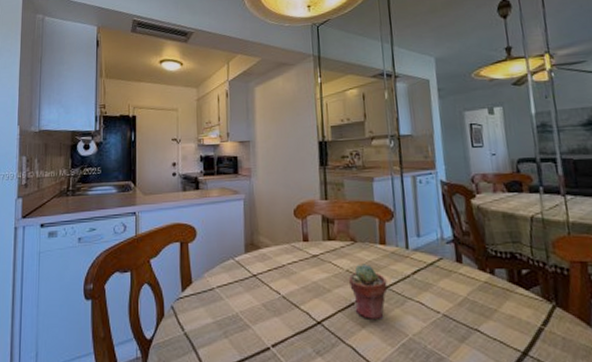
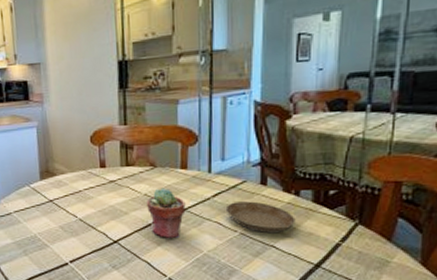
saucer: none [425,280,496,316] -> present [225,201,296,234]

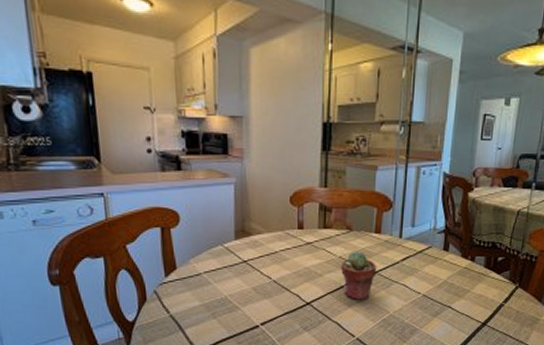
saucer: present [225,201,296,234] -> none [412,265,470,296]

